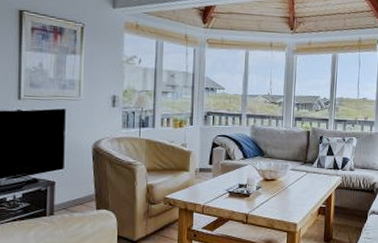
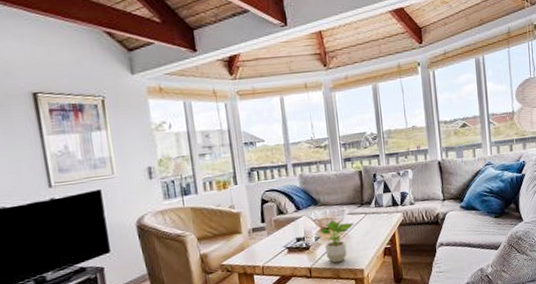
potted plant: none [262,172,296,214] -> present [320,220,355,263]

